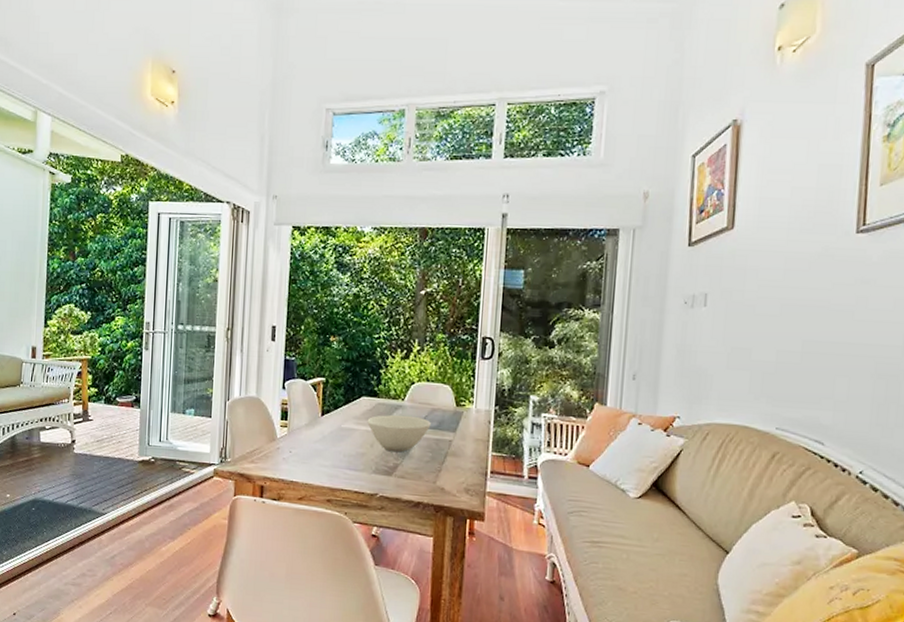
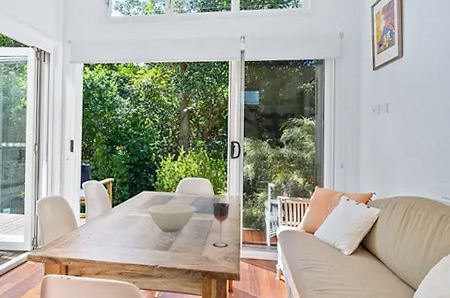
wineglass: none [449,416,477,477] -> present [212,202,230,248]

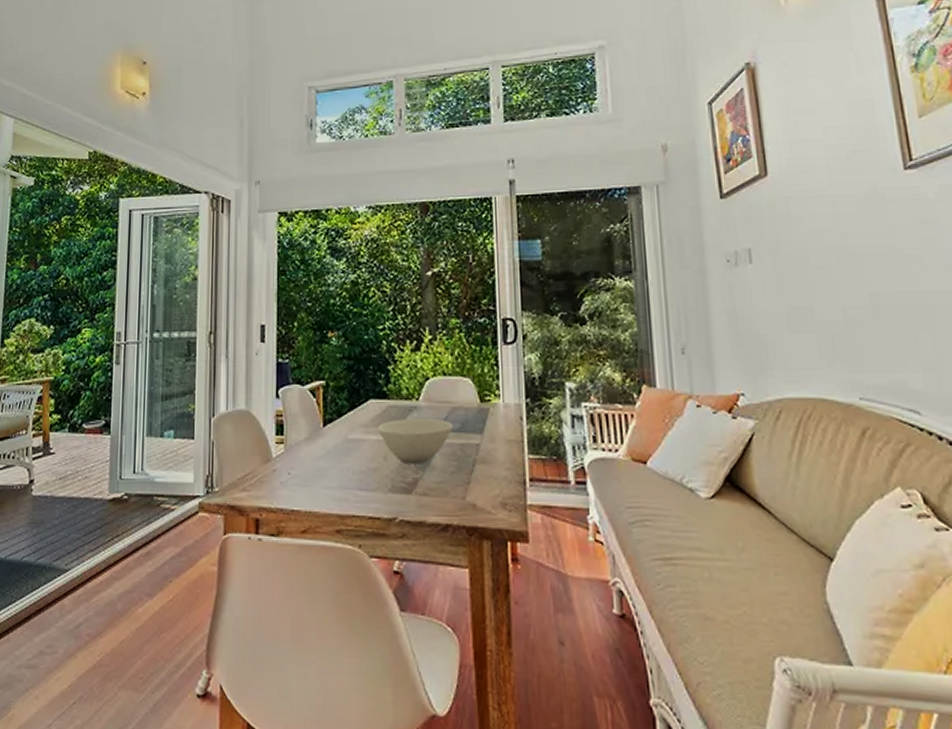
wineglass: present [212,202,230,248] -> none [478,414,507,488]

